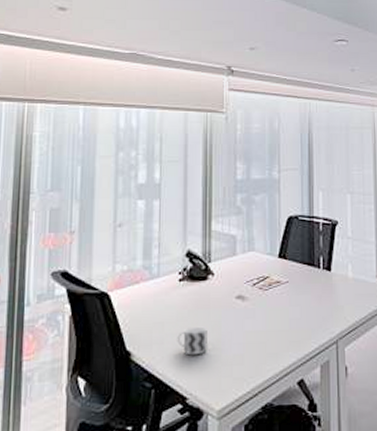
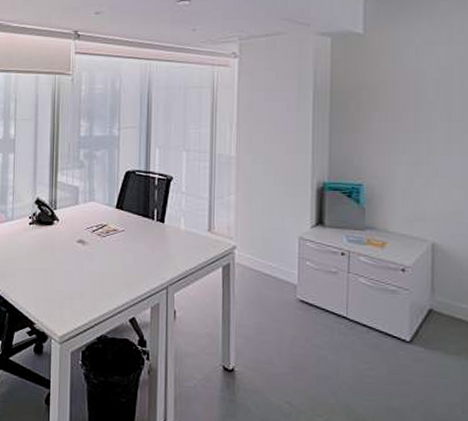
cup: present [177,326,209,356] -> none [27,264,53,288]

